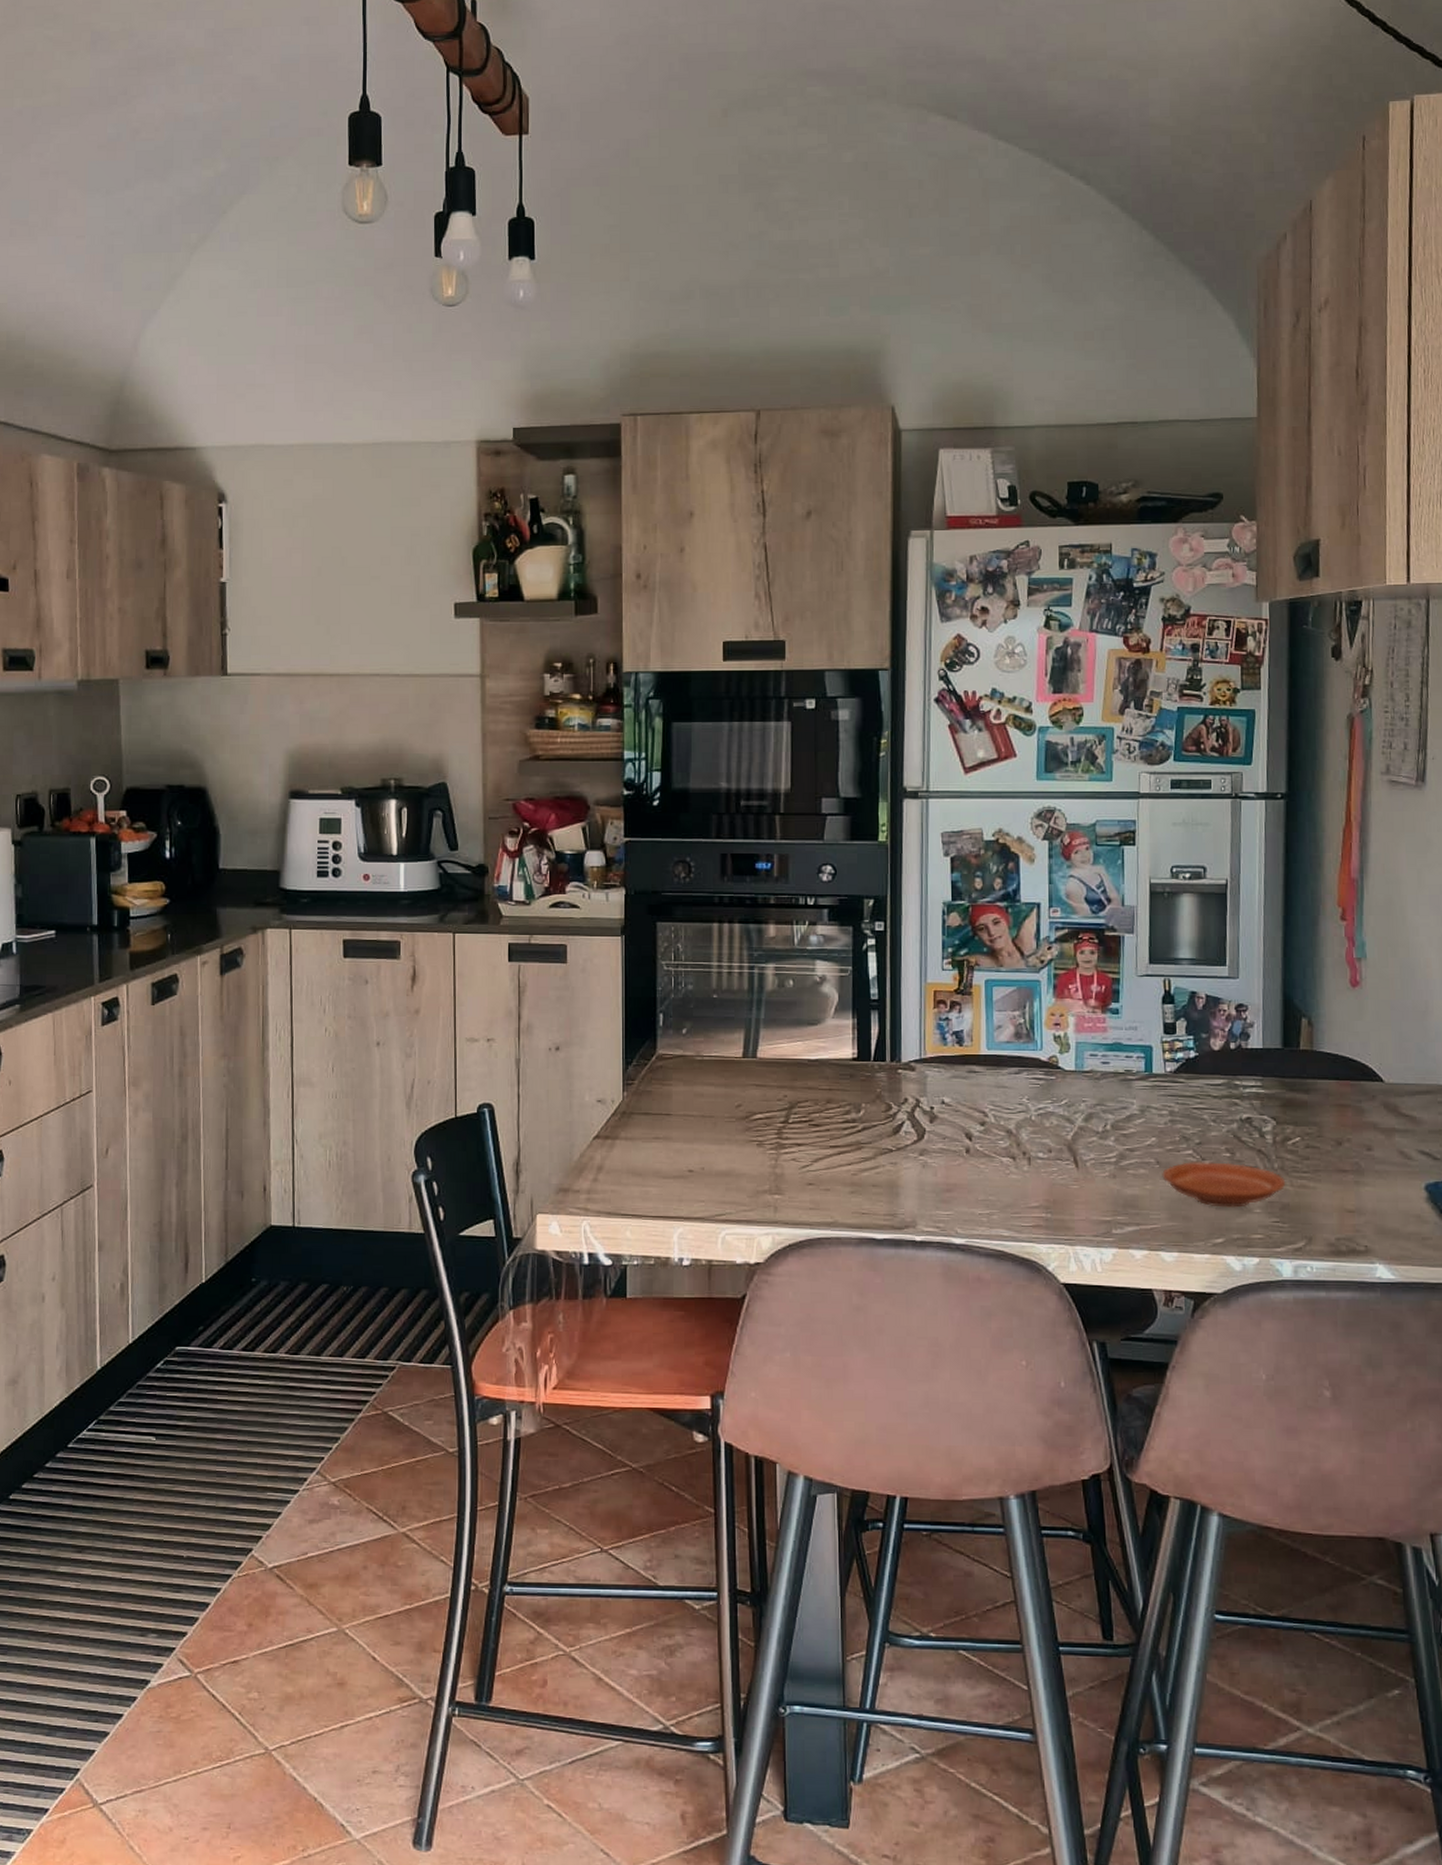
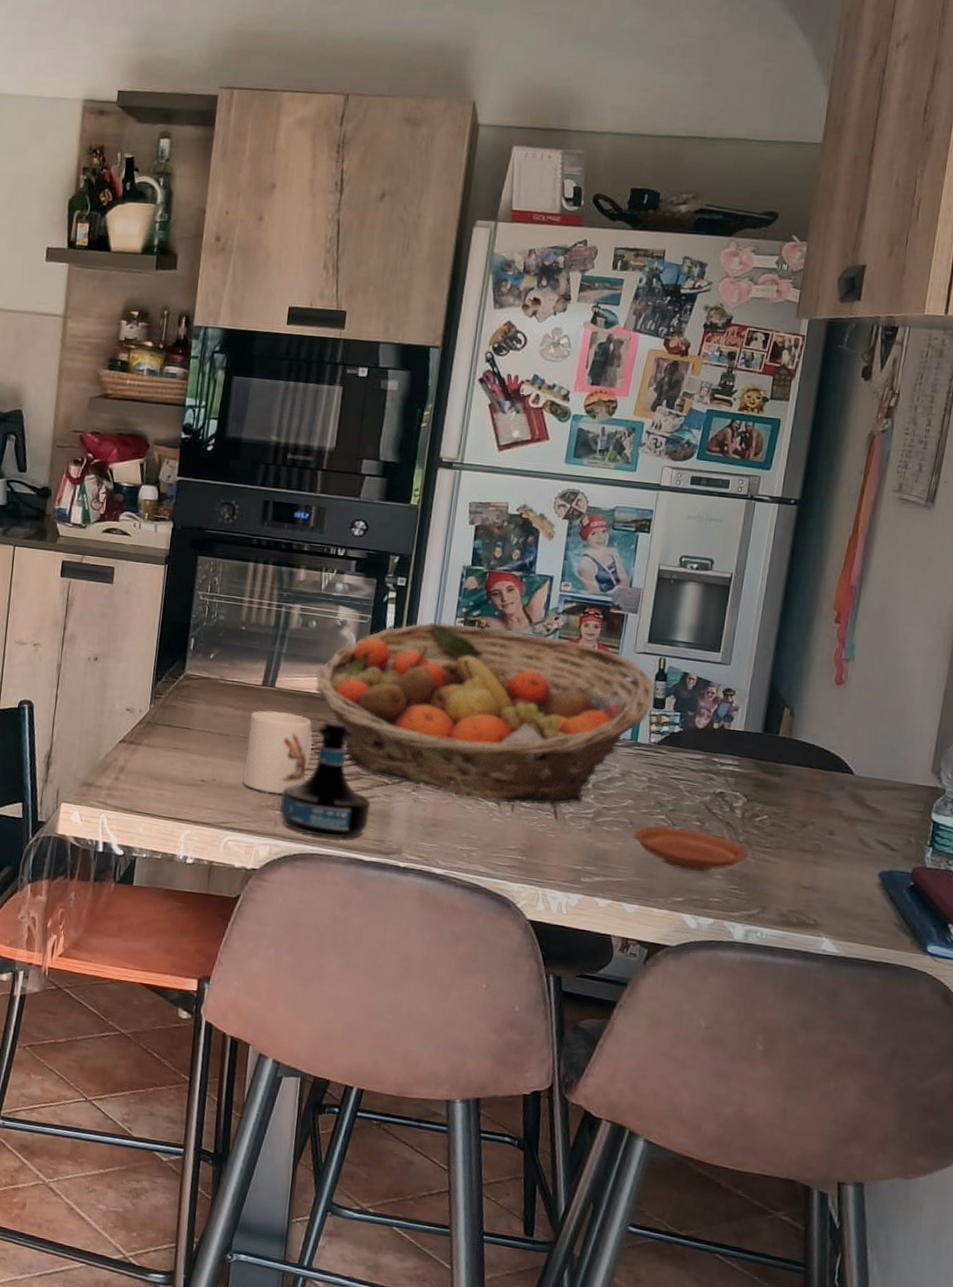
mug: none [734,1083,806,1176] -> present [243,710,313,794]
tequila bottle: none [779,1088,877,1218] -> present [280,720,372,839]
fruit basket: none [800,966,1163,1156] -> present [315,623,655,805]

